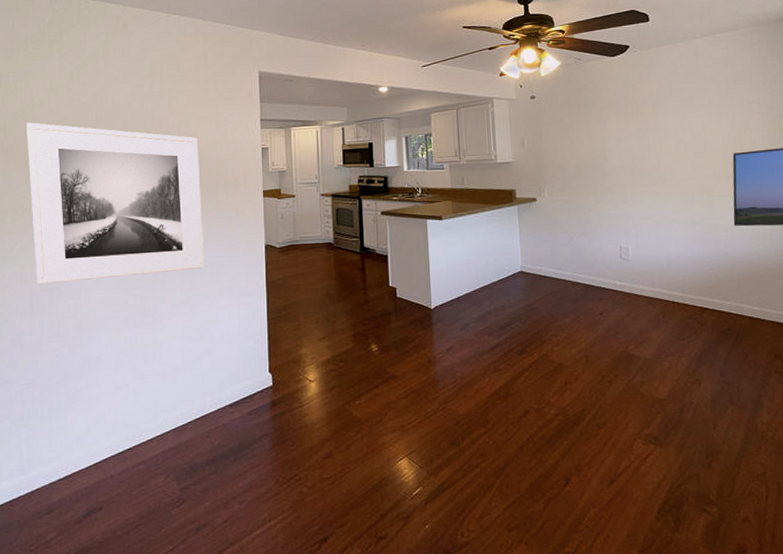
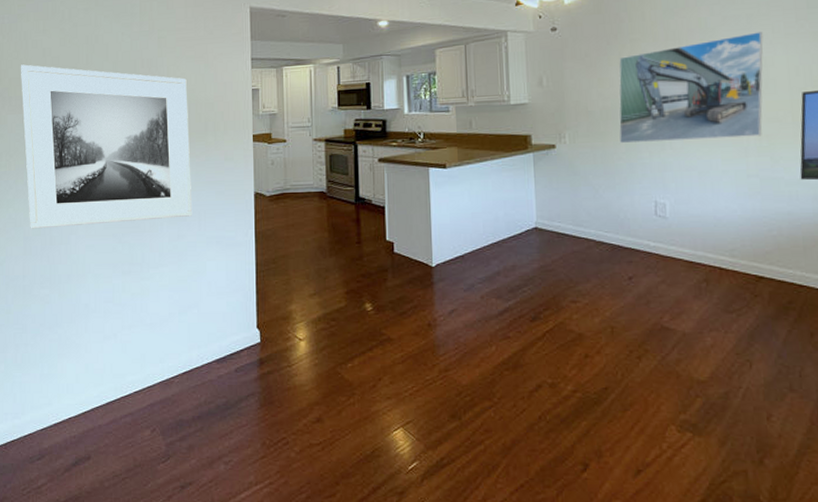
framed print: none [588,103,703,197] -> present [619,32,763,144]

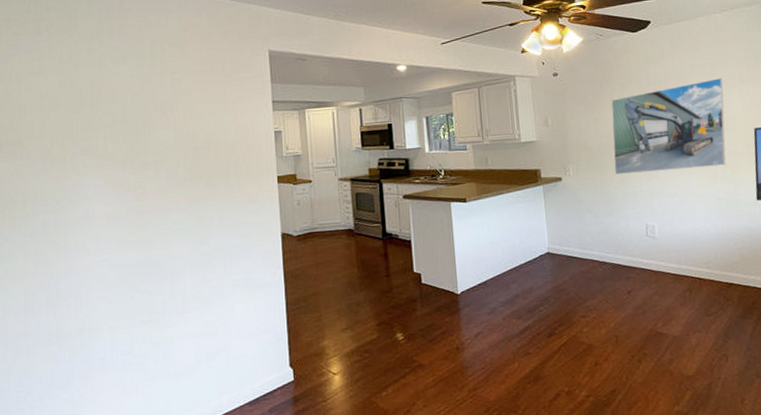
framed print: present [21,64,193,229] -> none [13,108,217,284]

